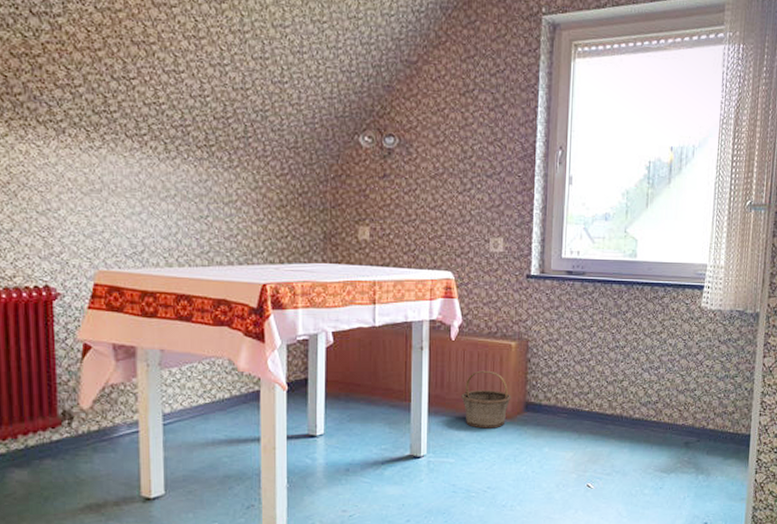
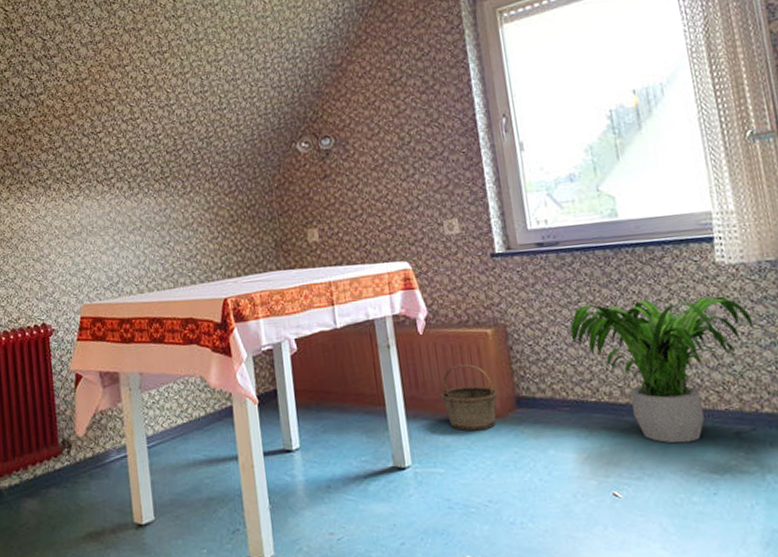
potted plant: none [579,330,717,448] -> present [570,296,754,444]

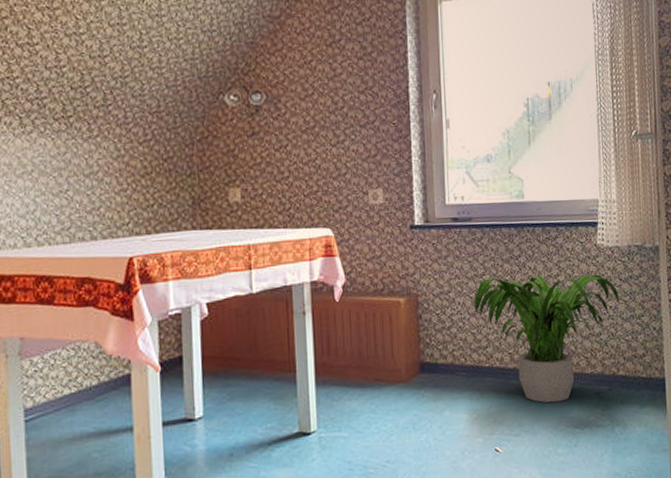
basket: present [440,364,498,431] -> none [350,331,405,396]

